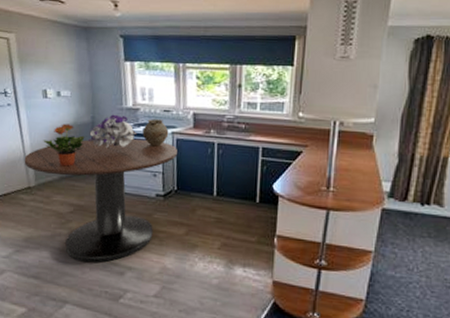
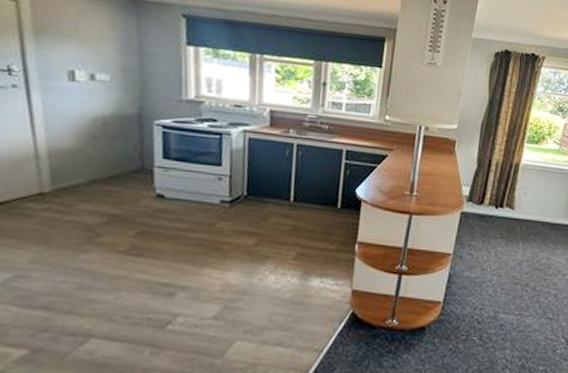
dining table: present [24,138,177,263] -> none [34,135,249,285]
potted plant: present [43,123,85,167] -> none [66,114,128,168]
bouquet: present [89,114,137,148] -> none [133,106,199,146]
ceramic pot: present [142,119,169,147] -> none [206,114,240,146]

